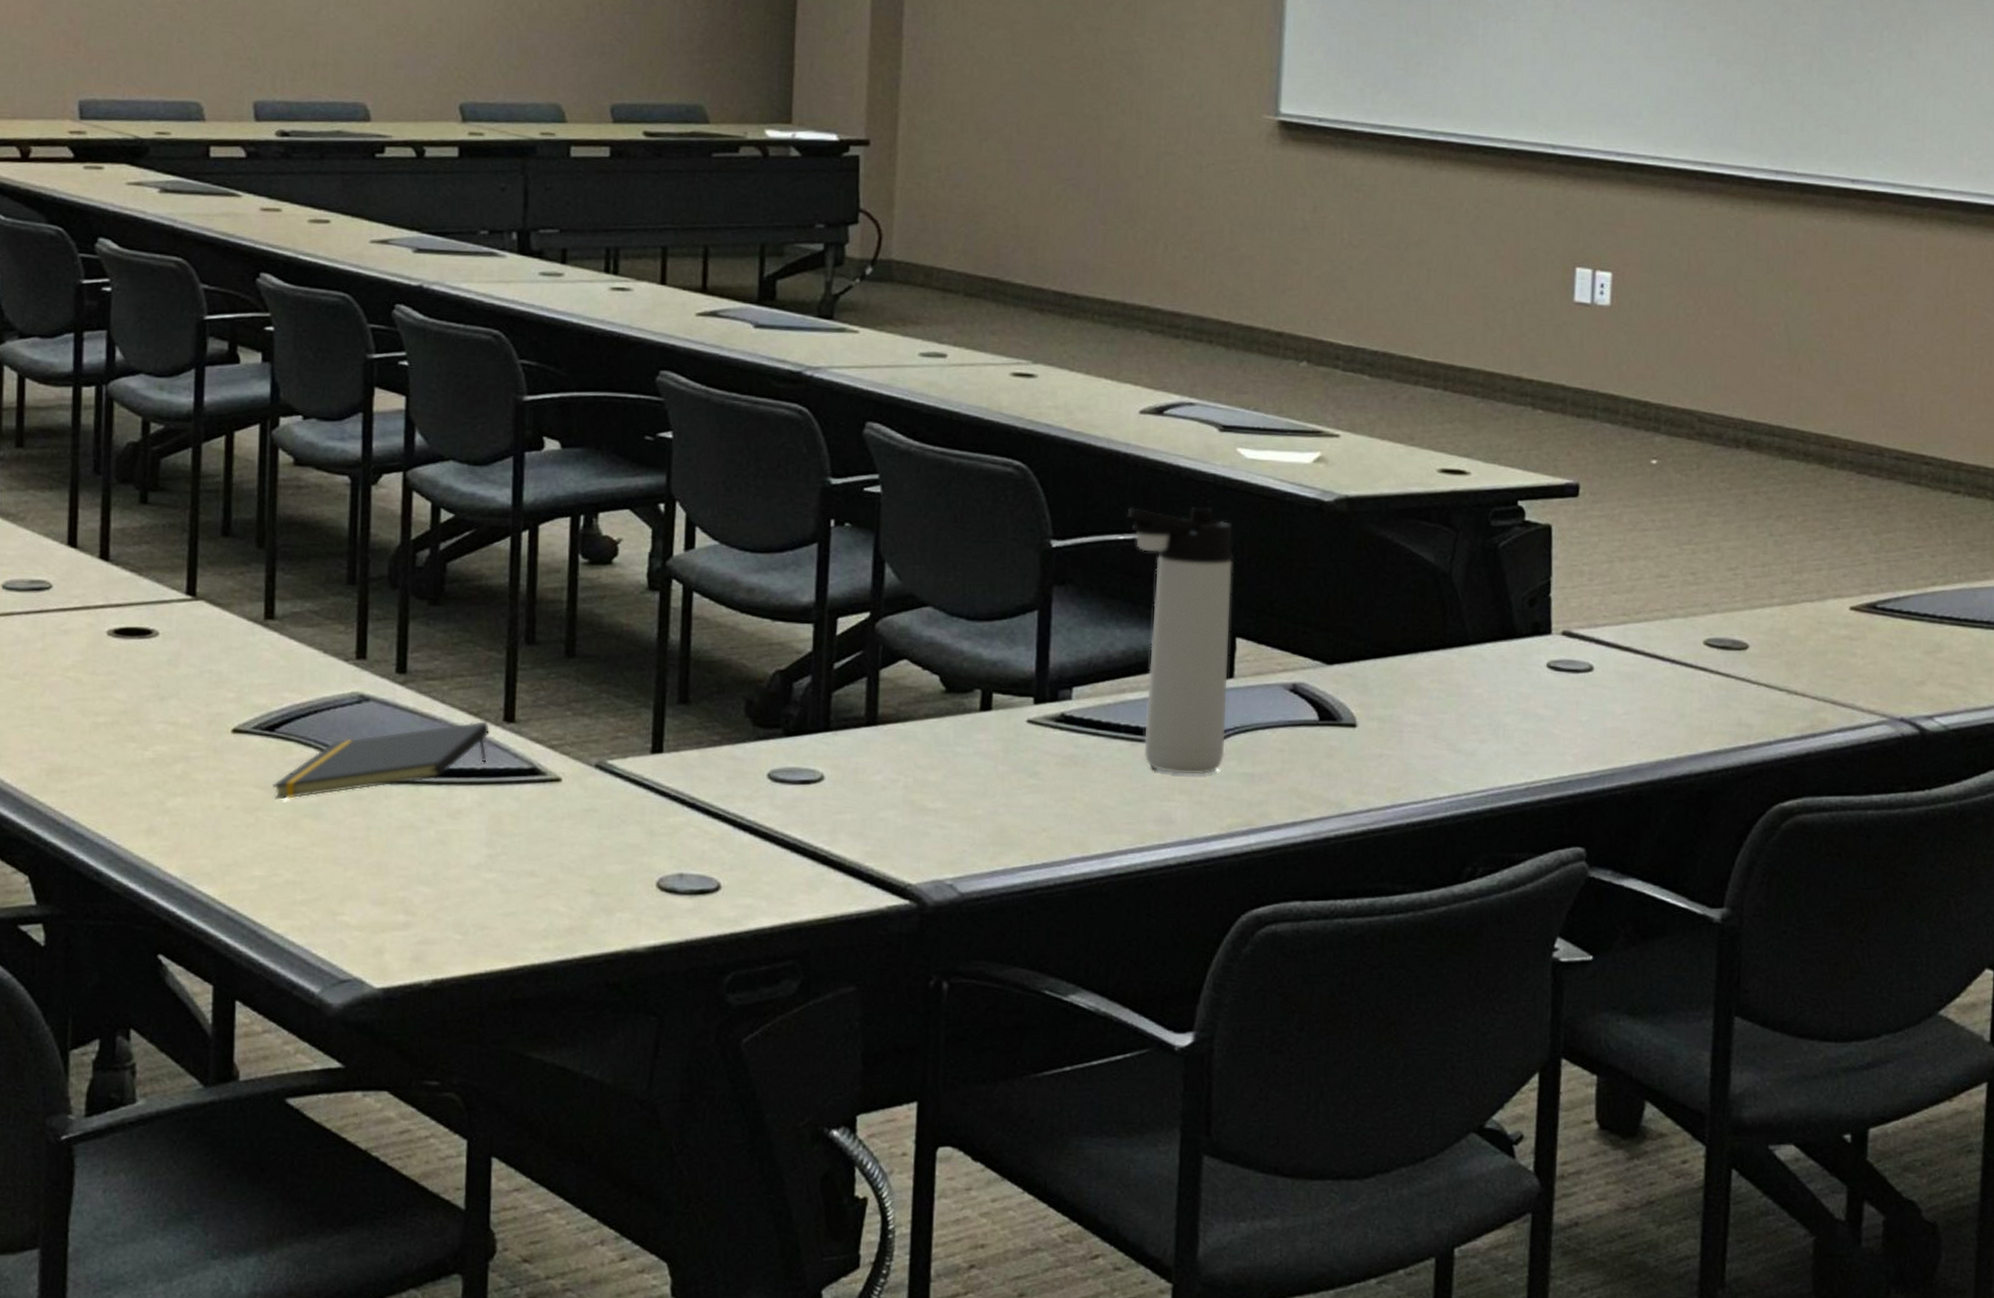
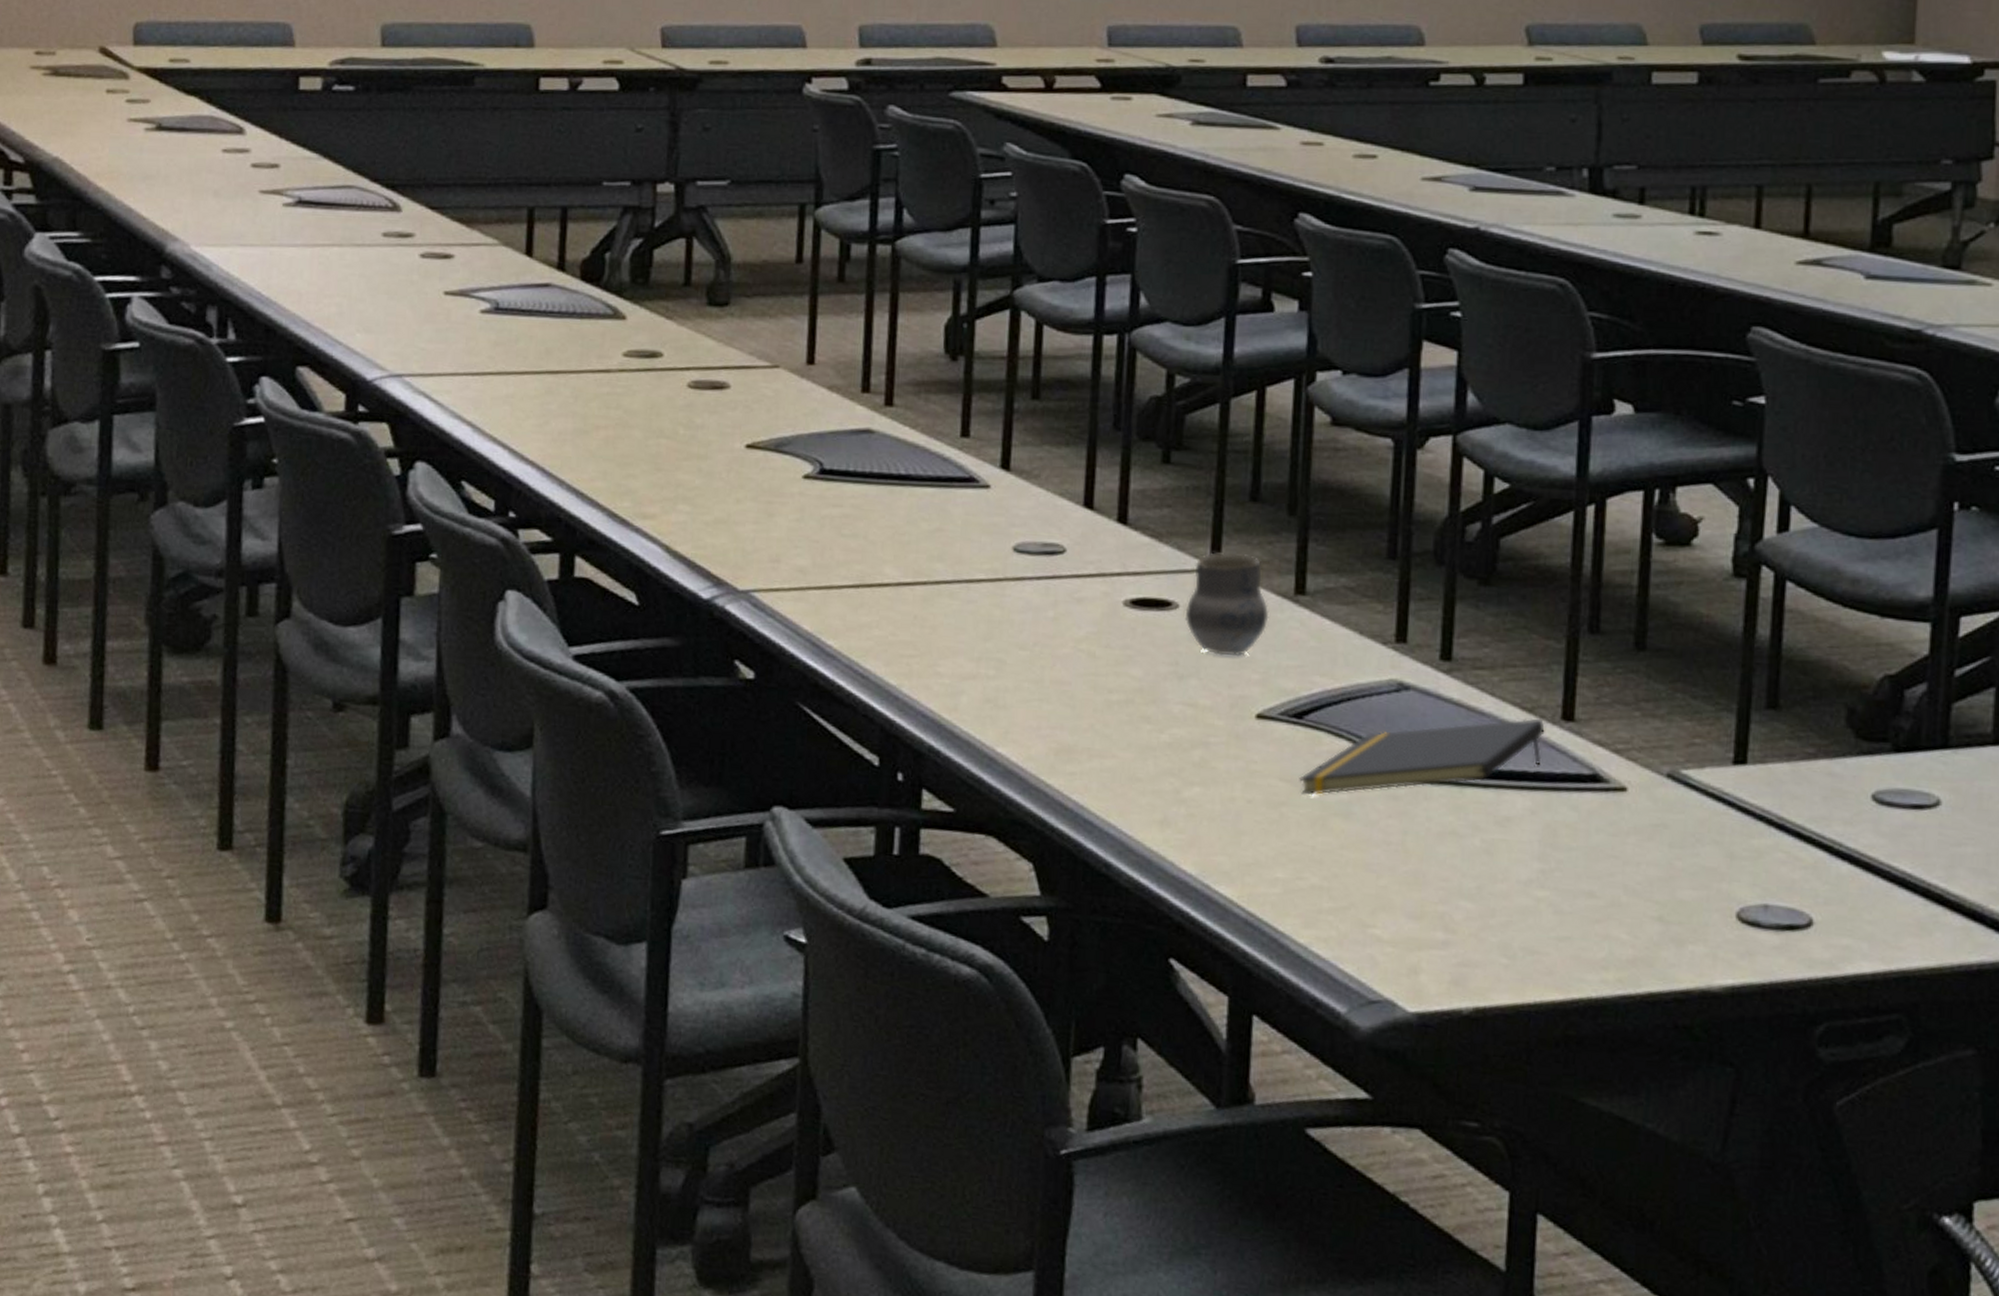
cup: none [164,583,242,678] -> present [1184,552,1270,657]

